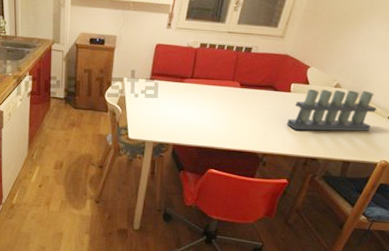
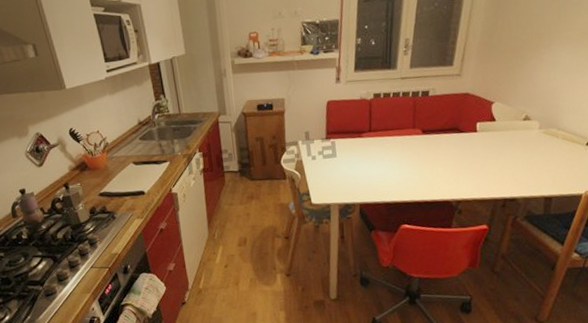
candle holder: present [286,88,376,132] -> none [477,119,572,172]

